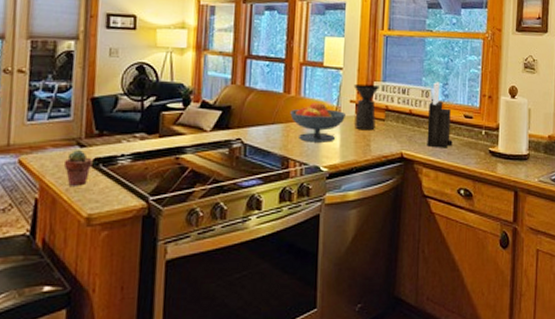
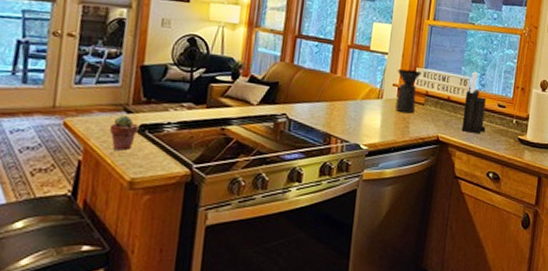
fruit bowl: present [290,101,347,143] -> none [335,83,389,122]

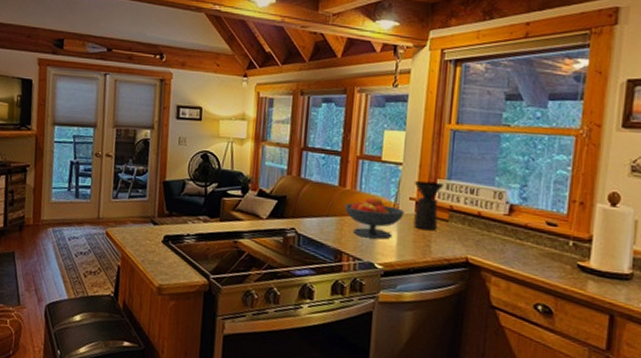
potted succulent: present [109,116,139,151] -> none [140,227,164,259]
fruit bowl: none [335,83,389,122] -> present [345,196,405,240]
knife block: present [461,72,486,134] -> none [497,183,530,258]

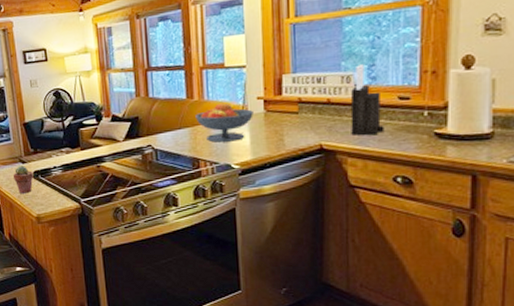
potted succulent: none [140,227,164,259] -> present [12,166,34,194]
coffee maker: present [414,180,443,231] -> none [259,77,289,126]
knife block: none [497,183,530,258] -> present [350,64,385,136]

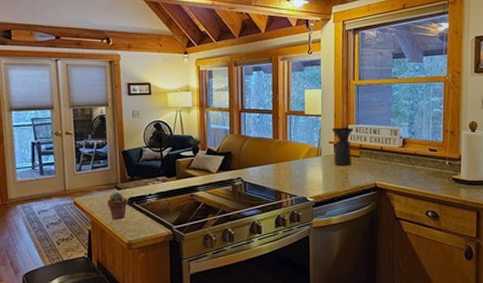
fruit bowl: present [195,102,255,142] -> none [279,144,327,178]
coffee maker: none [259,77,289,126] -> present [331,127,353,166]
knife block: present [350,64,385,136] -> none [397,122,420,178]

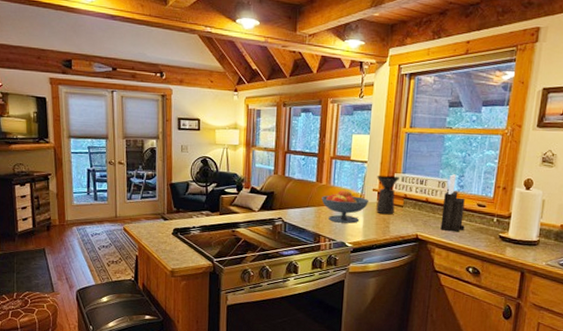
potted succulent: present [106,192,128,220] -> none [153,222,173,248]
fruit bowl: none [279,144,327,178] -> present [321,189,370,224]
knife block: none [397,122,420,178] -> present [440,174,465,232]

